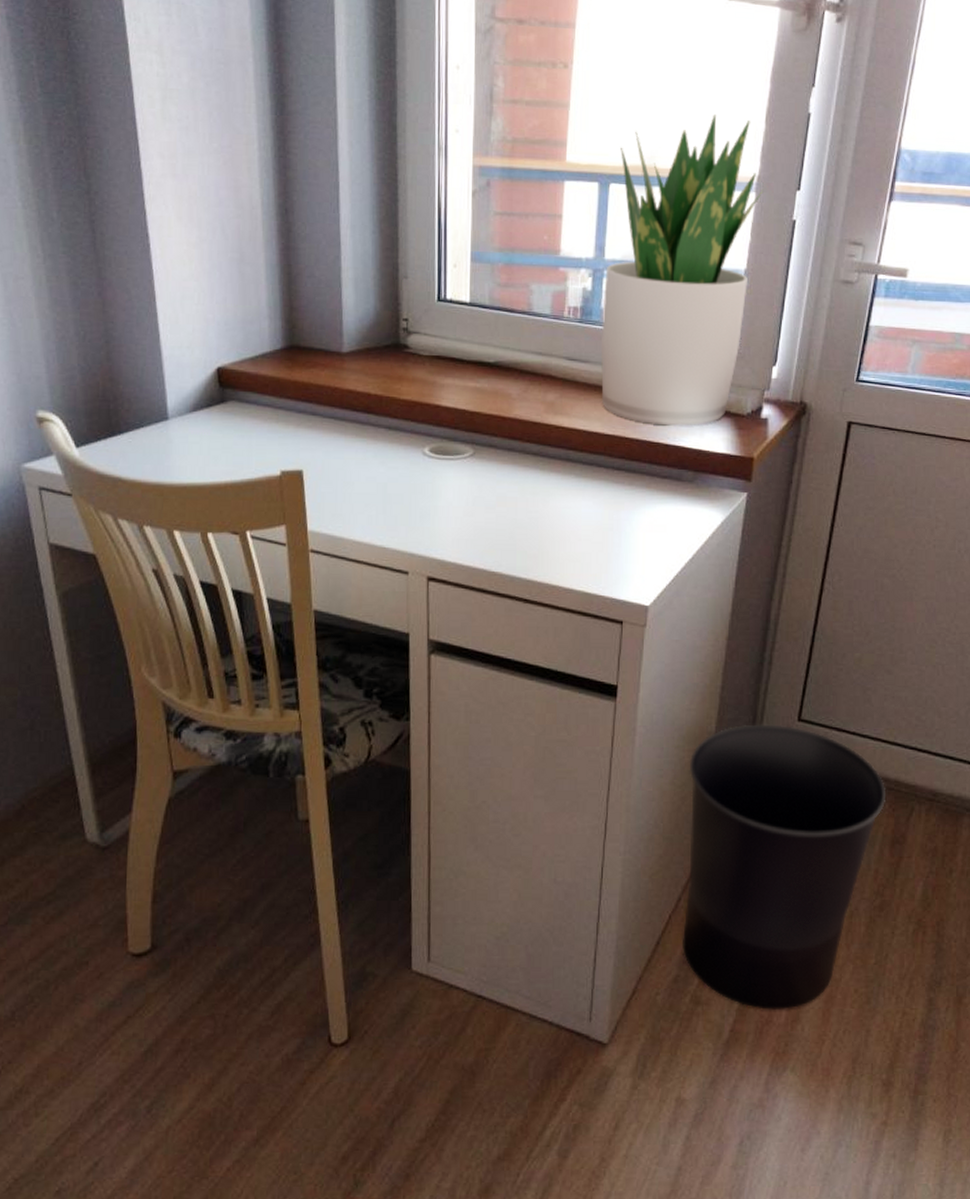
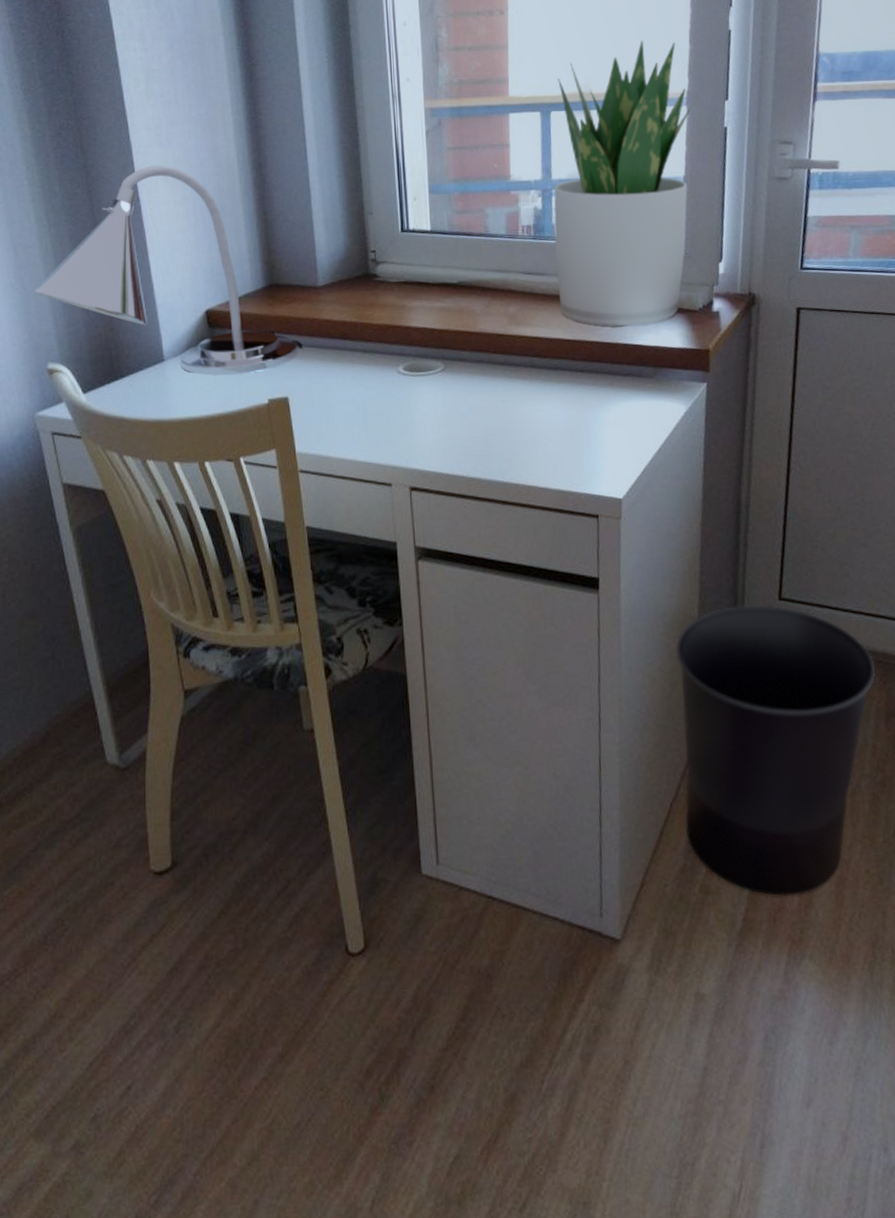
table lamp: none [23,199,322,441] -> present [33,164,303,376]

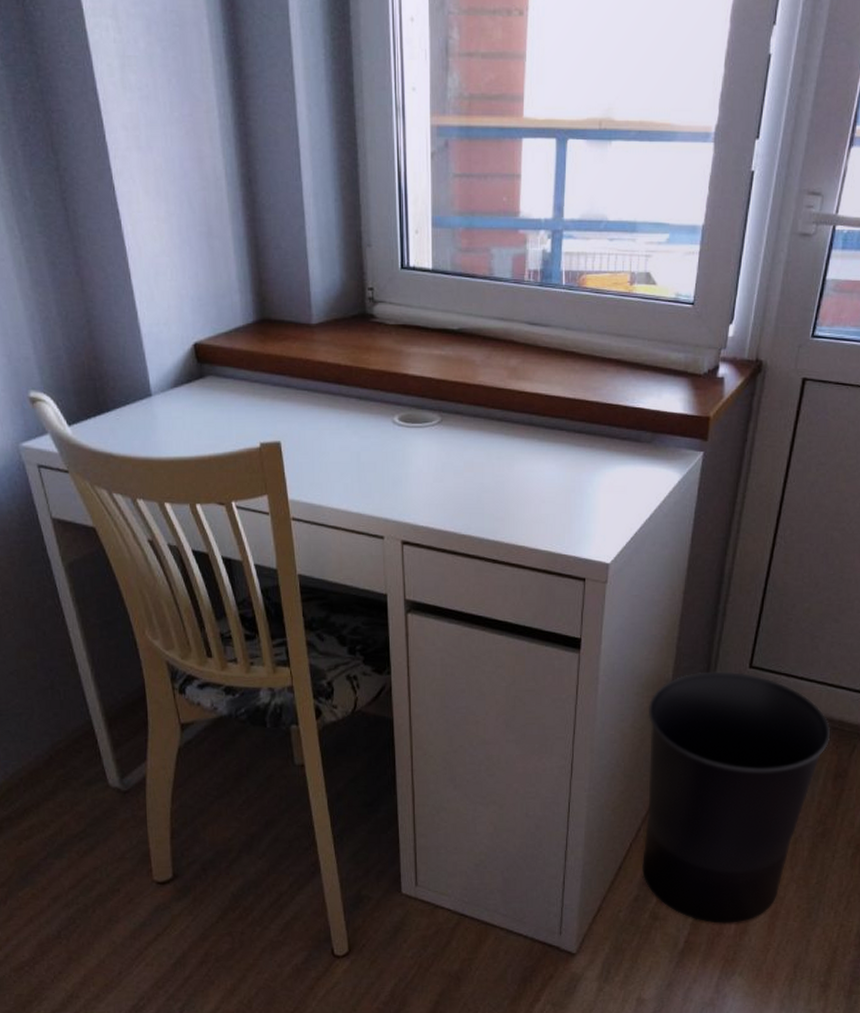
table lamp: present [33,164,303,376] -> none [9,173,296,414]
planter: present [553,41,694,327] -> none [560,60,722,388]

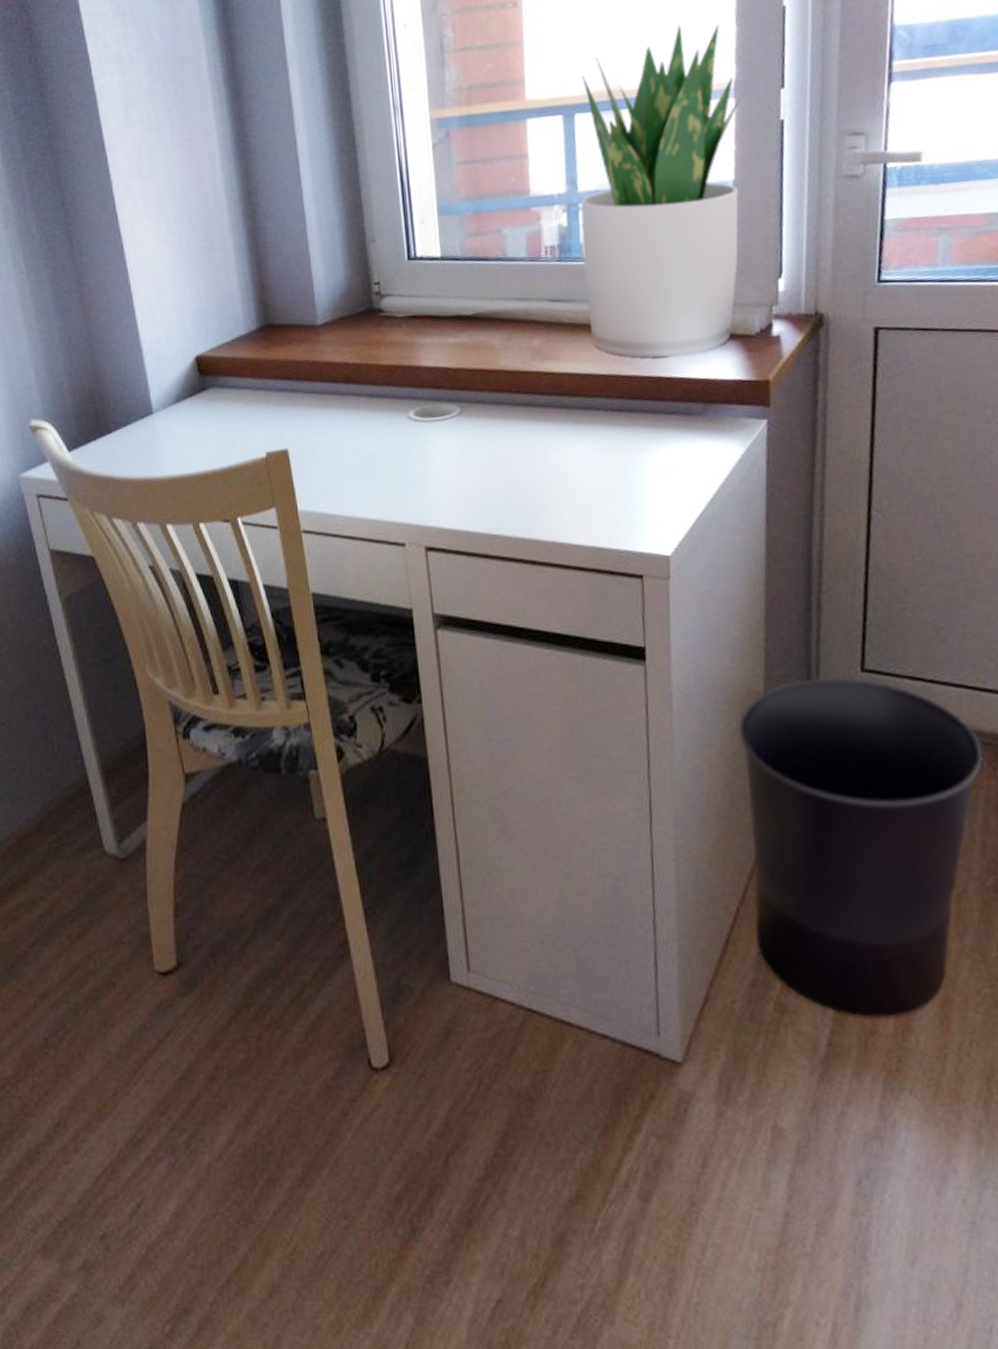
planter: none [560,60,722,388] -> present [580,25,744,358]

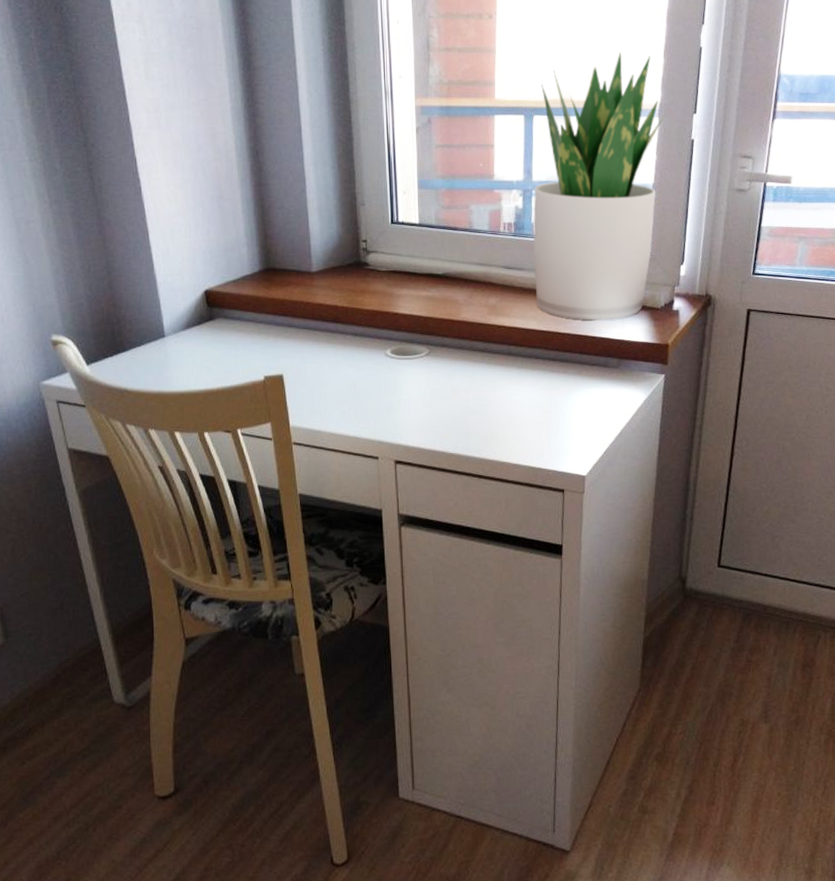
waste bin: present [738,677,983,1018] -> none [627,571,796,815]

